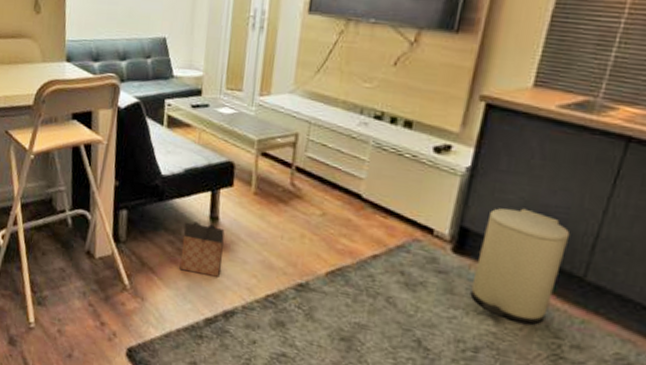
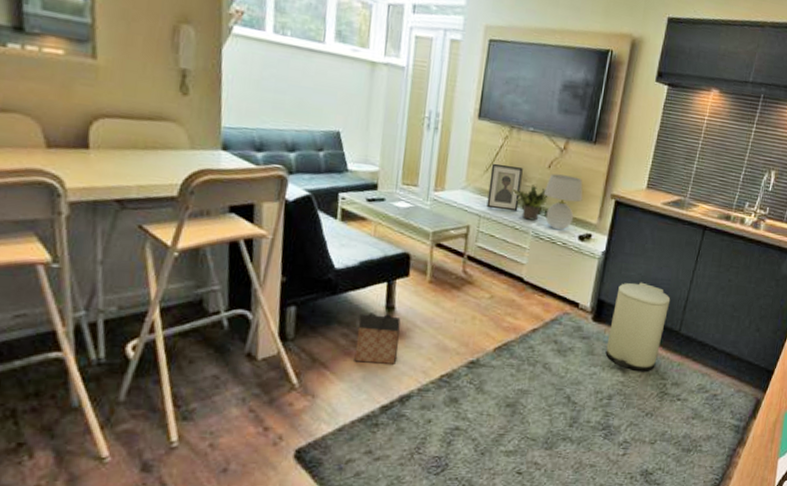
picture frame: none [317,62,362,118] -> present [486,163,523,212]
potted plant: none [348,86,394,128] -> present [512,185,548,221]
table lamp: none [387,72,440,140] -> present [543,173,583,231]

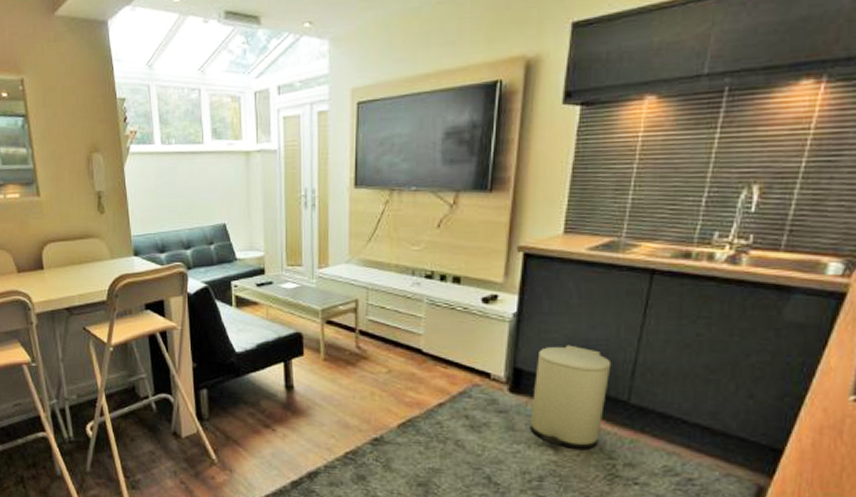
bag: present [354,313,401,364] -> none [262,392,302,442]
picture frame: present [486,163,523,212] -> none [373,231,409,279]
potted plant: present [512,185,548,221] -> none [399,248,441,287]
table lamp: present [543,173,583,231] -> none [435,232,482,294]

